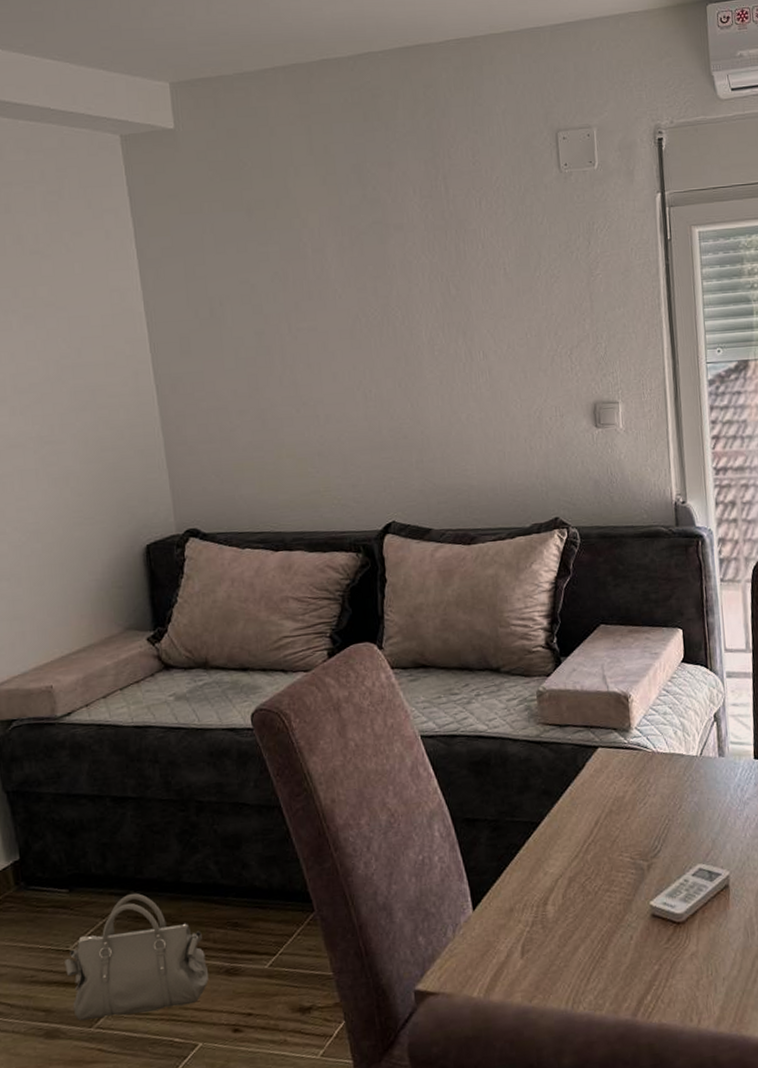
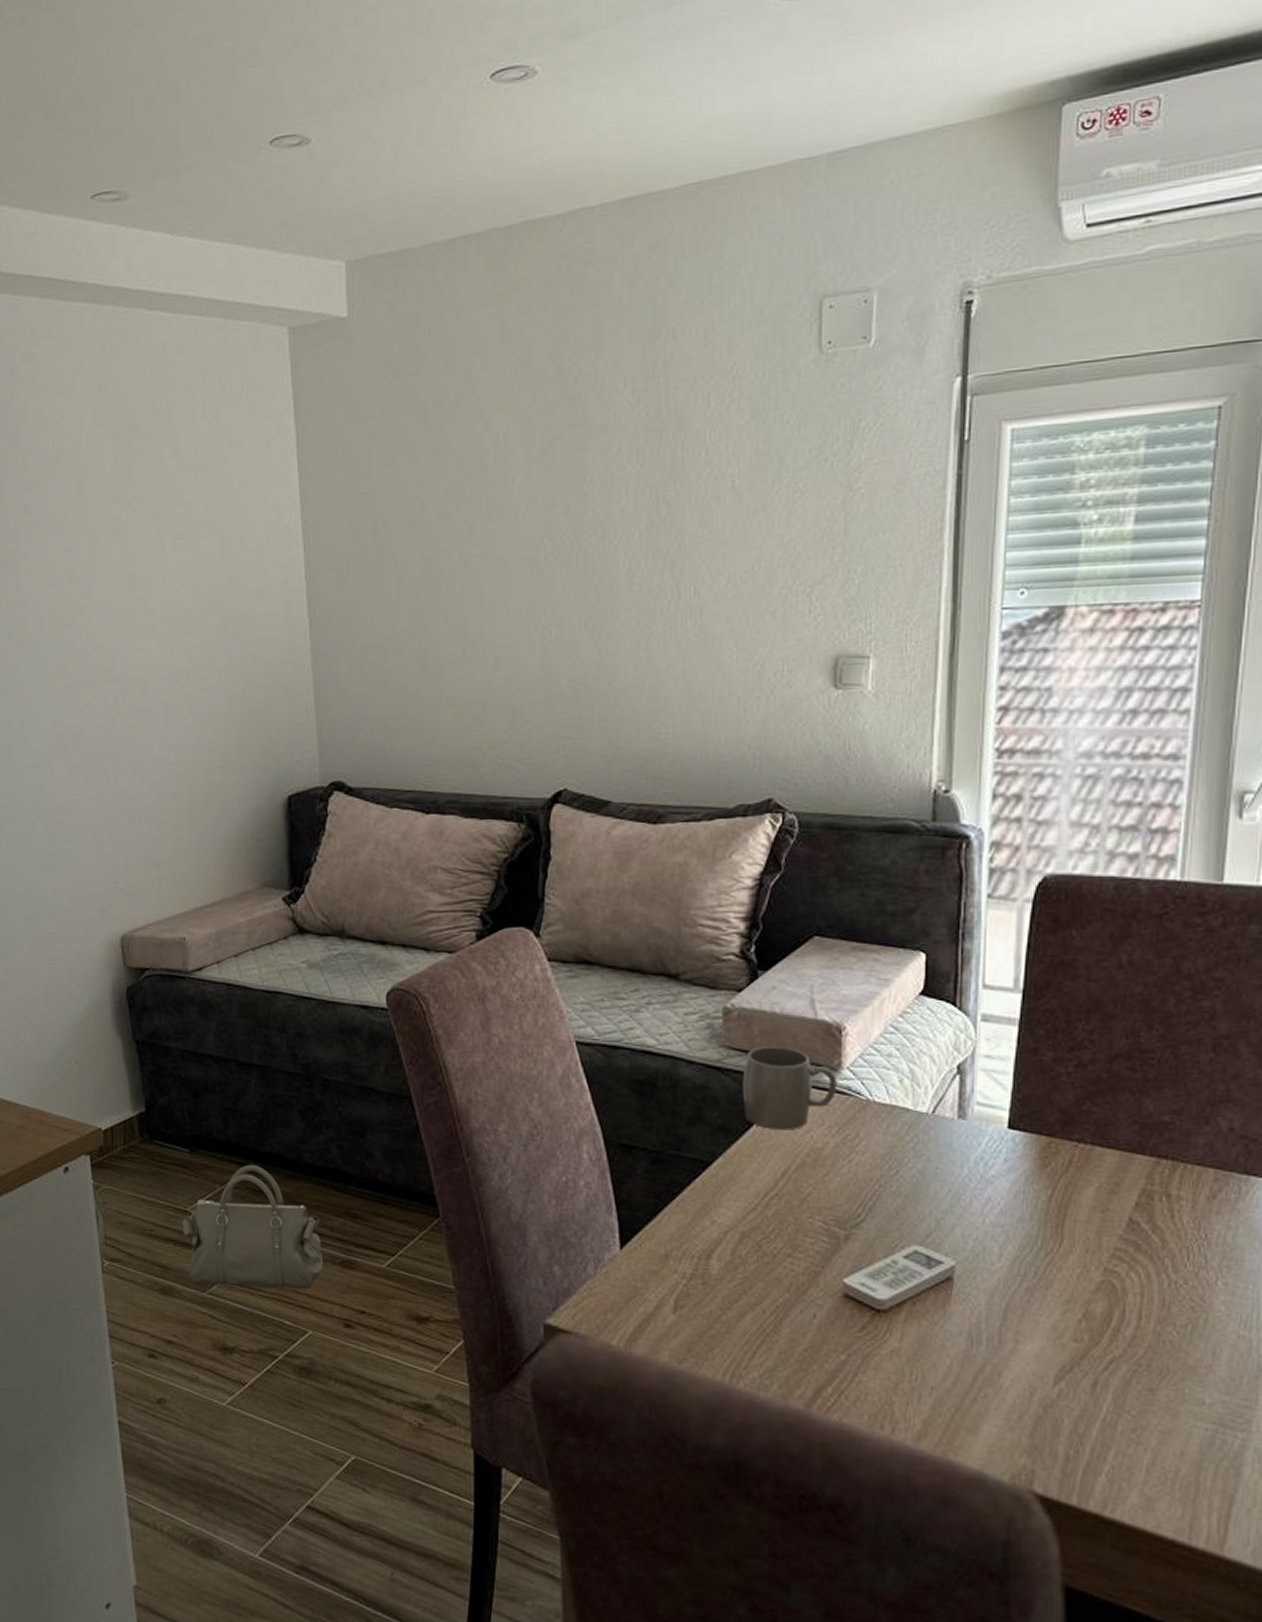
mug: none [557,717,630,788] -> present [743,1046,838,1130]

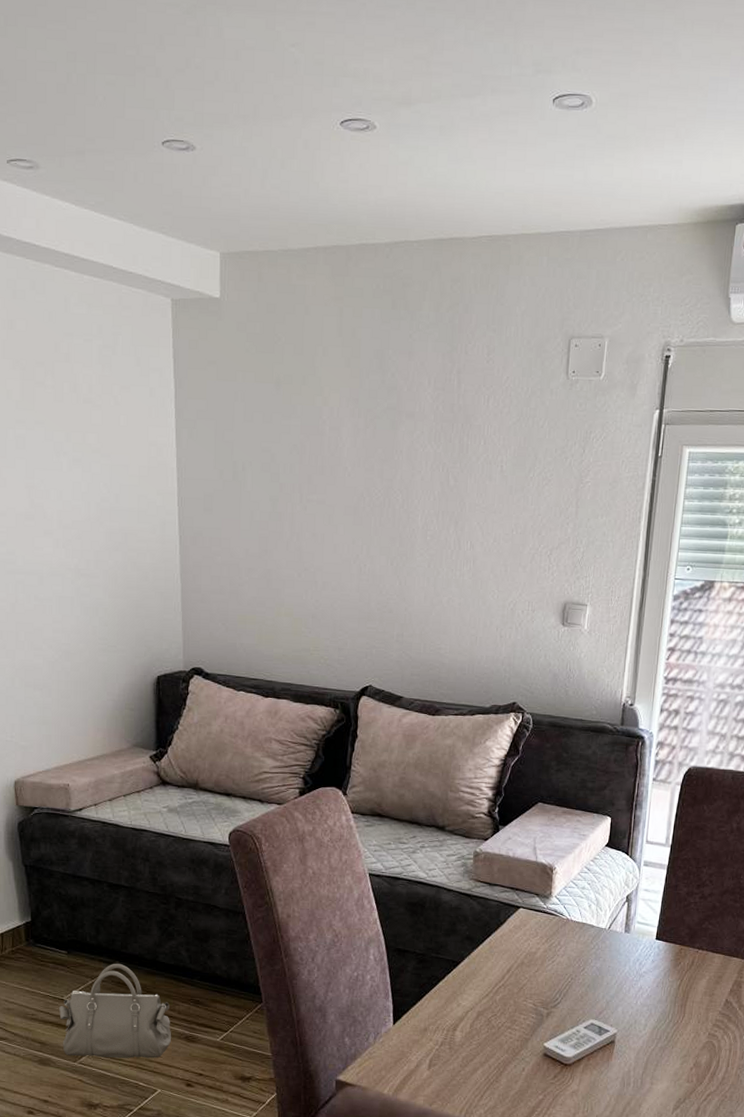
mug: present [743,1046,838,1130] -> none [484,880,548,940]

